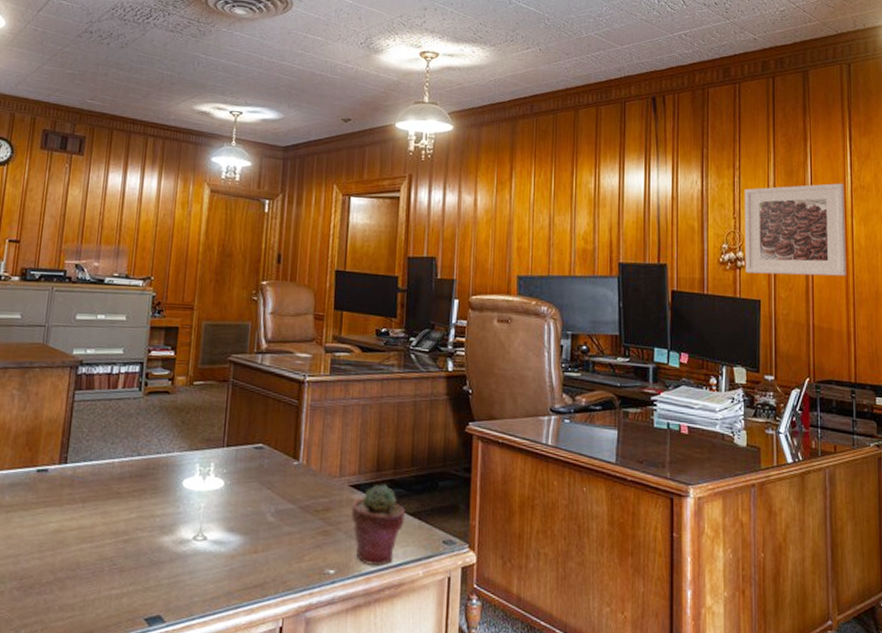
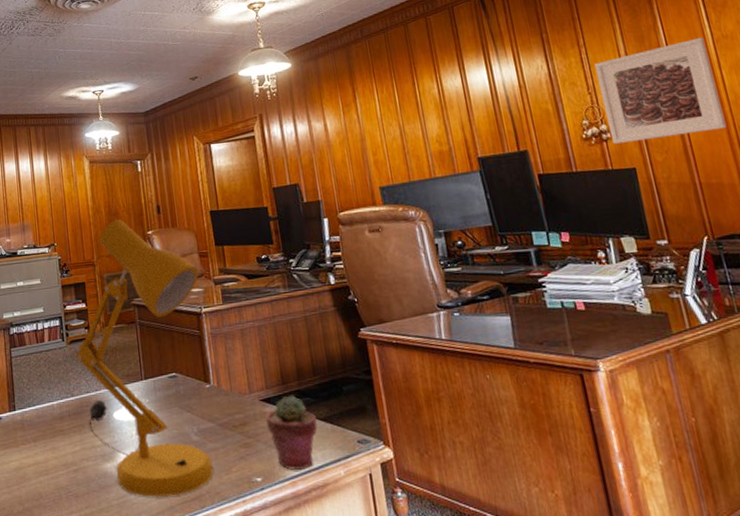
desk lamp: none [151,262,310,581] -> present [75,219,214,497]

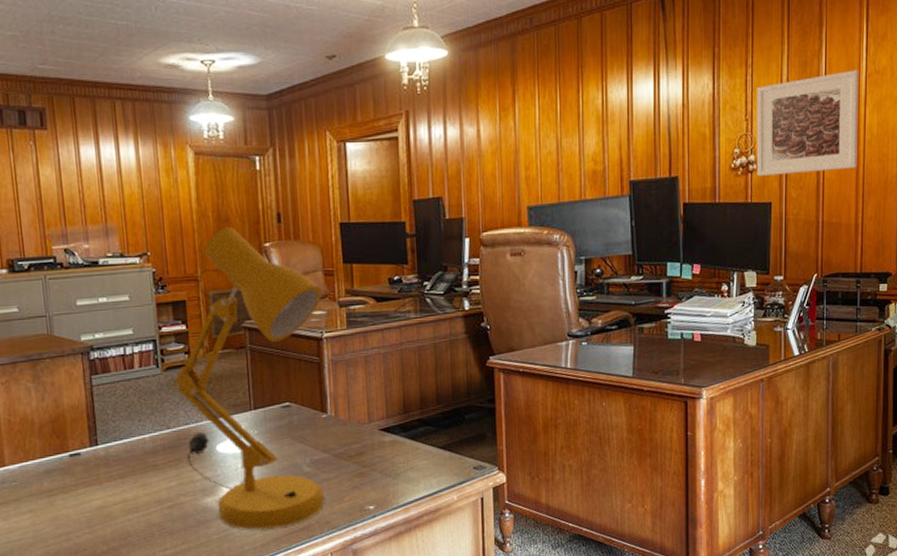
potted succulent: present [266,395,317,470] -> none [384,424,436,497]

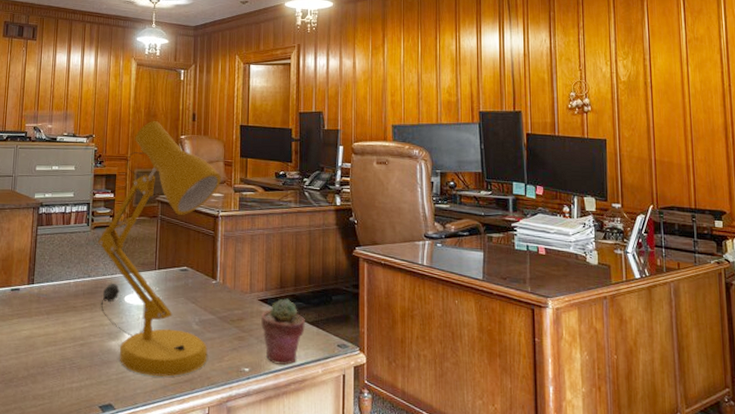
potted succulent: none [384,424,436,497] -> present [261,298,305,365]
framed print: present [756,69,859,176] -> none [588,36,684,117]

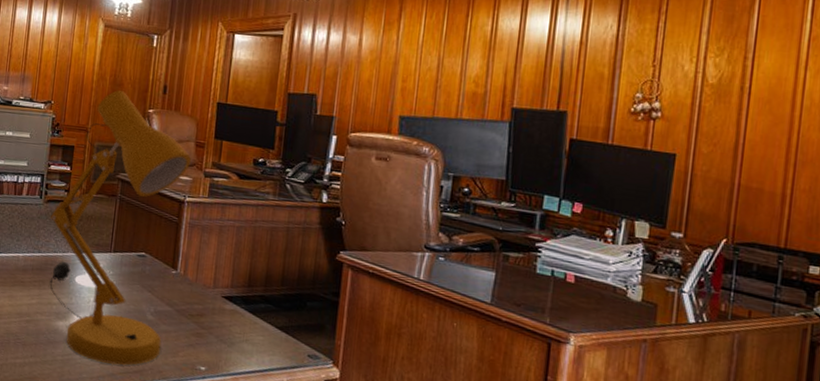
potted succulent: present [261,298,305,365] -> none [223,298,273,369]

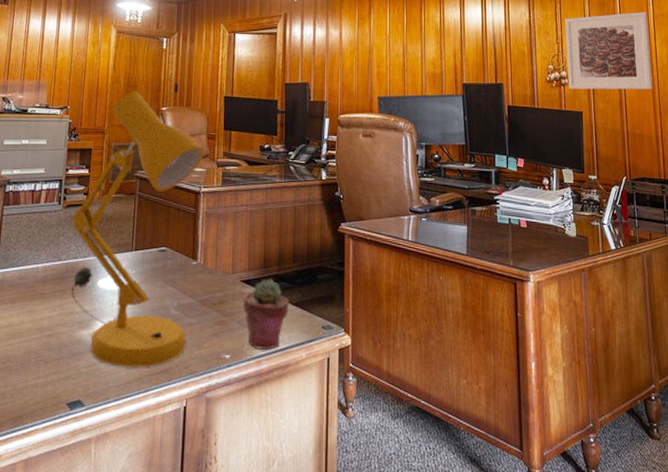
potted succulent: none [223,298,273,369] -> present [243,279,289,350]
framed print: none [661,30,801,134] -> present [565,11,653,90]

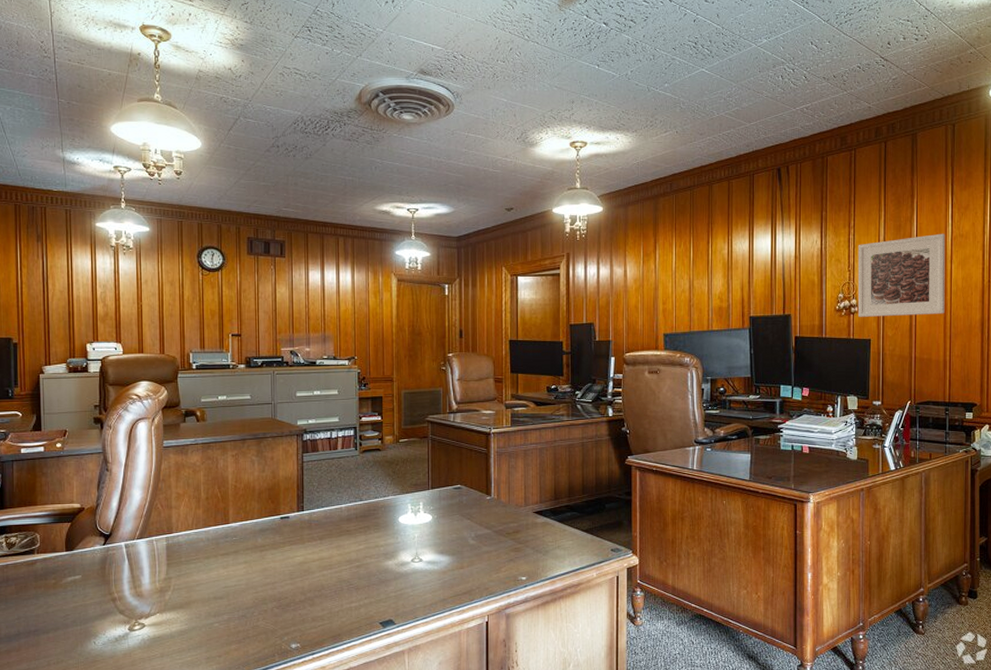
desk lamp: present [69,92,204,367] -> none [367,340,492,591]
potted succulent: present [243,279,289,350] -> none [537,509,579,571]

